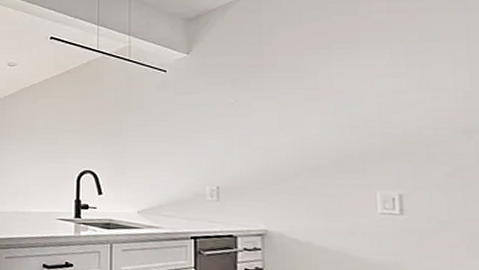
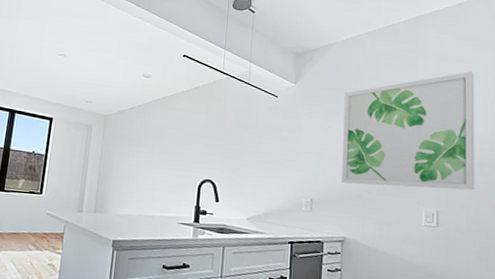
wall art: none [255,10,460,167] -> present [342,71,475,191]

